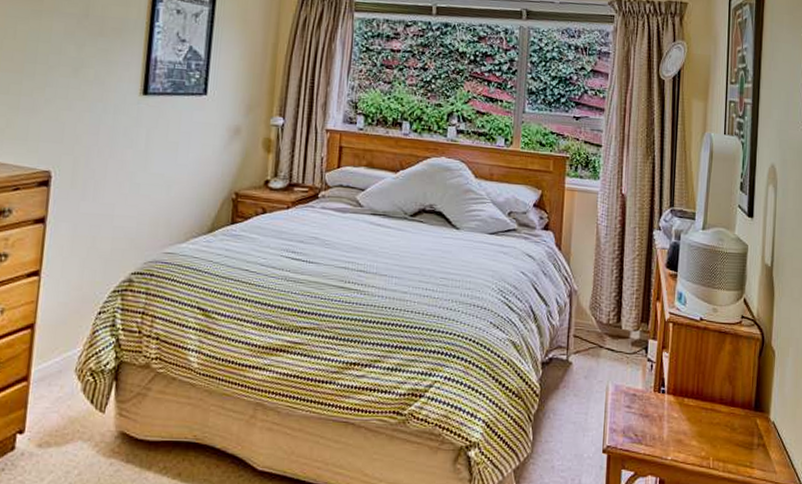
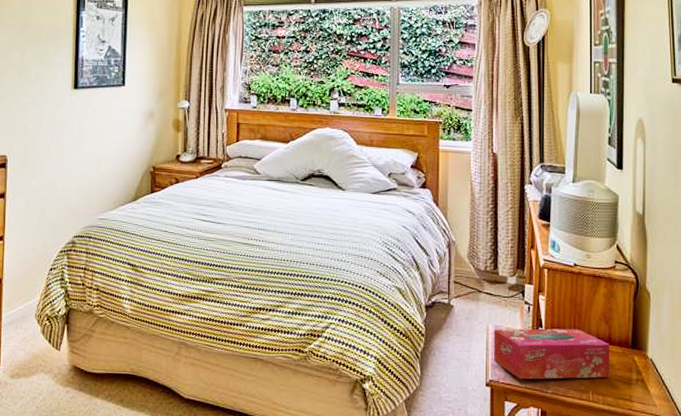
tissue box: none [612,388,732,445] -> present [493,328,609,380]

